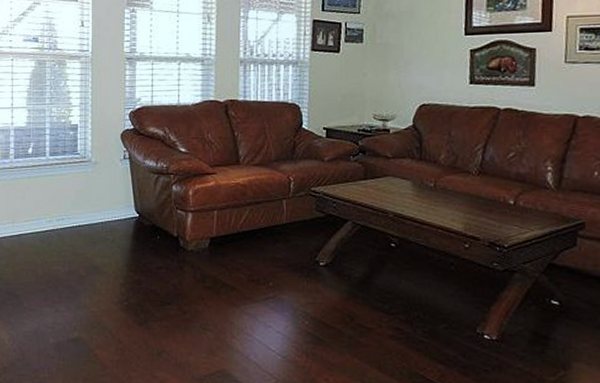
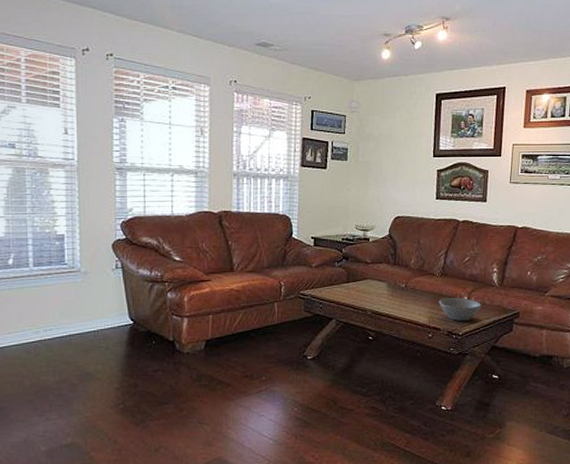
bowl: none [476,201,533,231] -> present [439,298,482,322]

